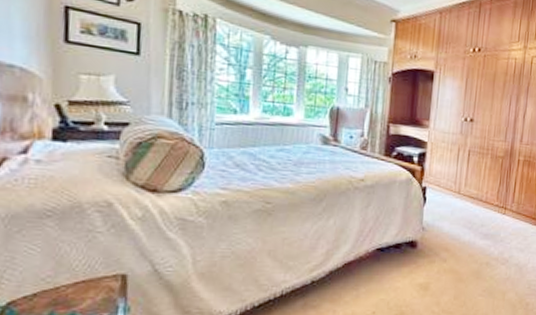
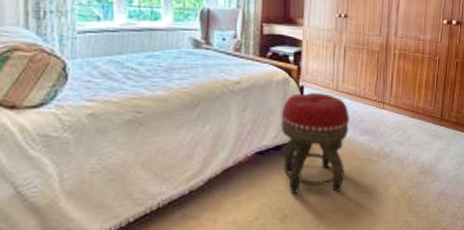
footstool: none [401,194,470,293] -> present [280,93,350,195]

